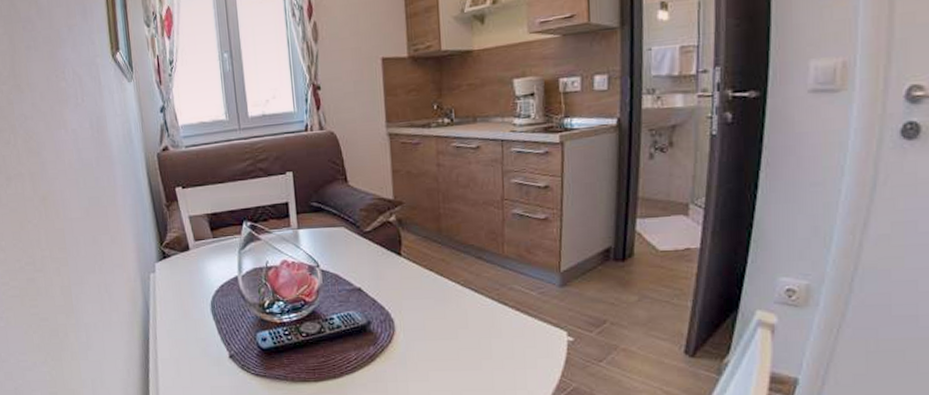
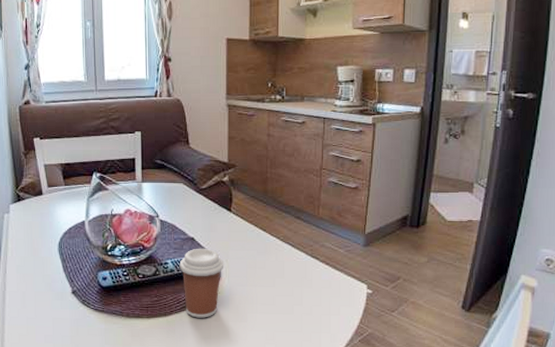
coffee cup: none [346,299,398,379] -> present [179,248,224,318]

